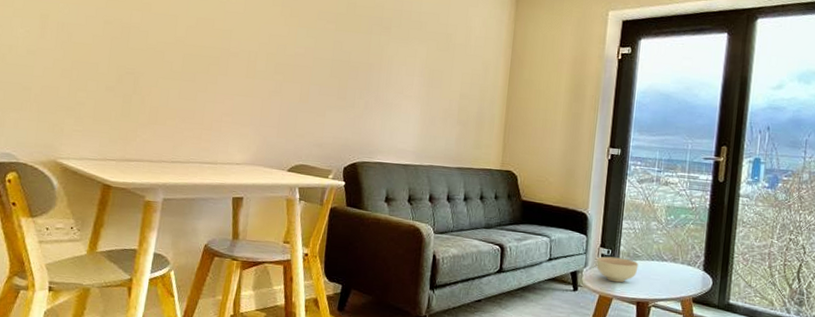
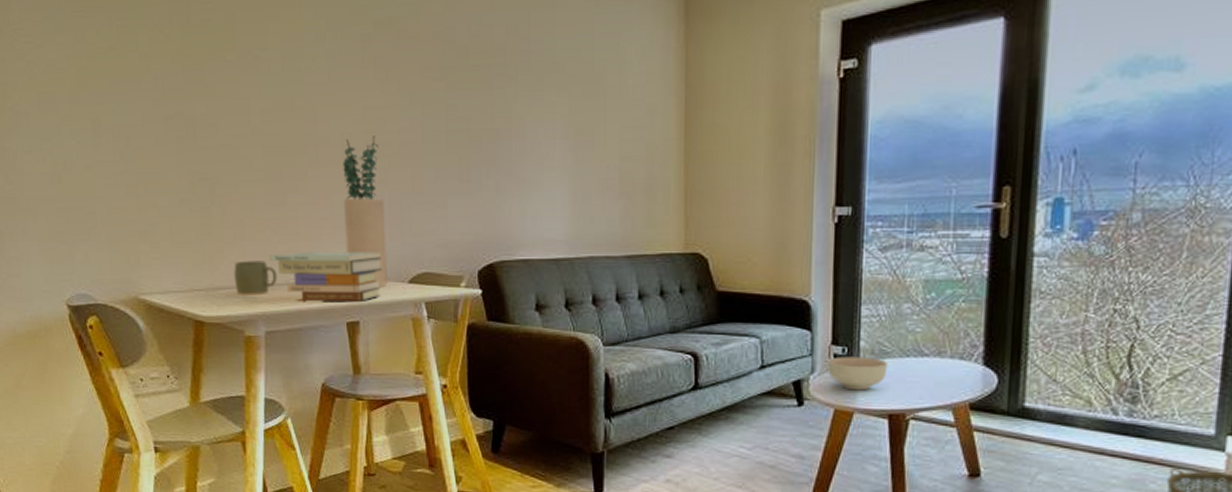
mug: none [142,140,180,169] -> present [234,261,277,296]
books: none [176,138,268,182] -> present [270,252,382,302]
vase: none [240,56,277,173] -> present [343,136,388,288]

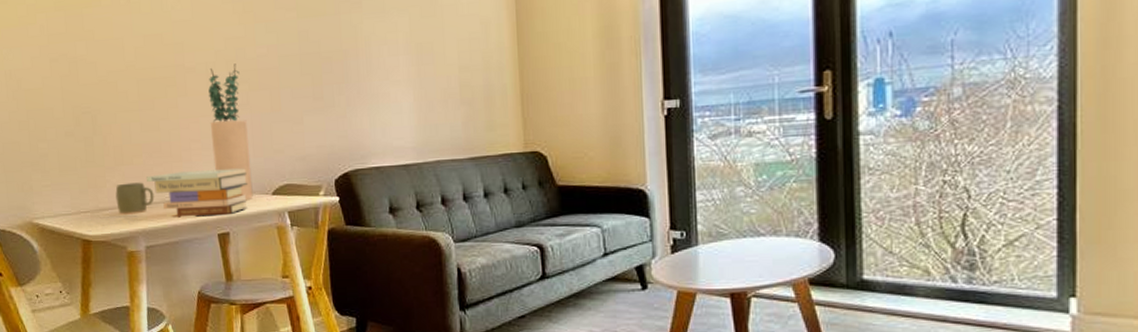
bowl: present [826,356,888,391] -> none [666,239,726,272]

